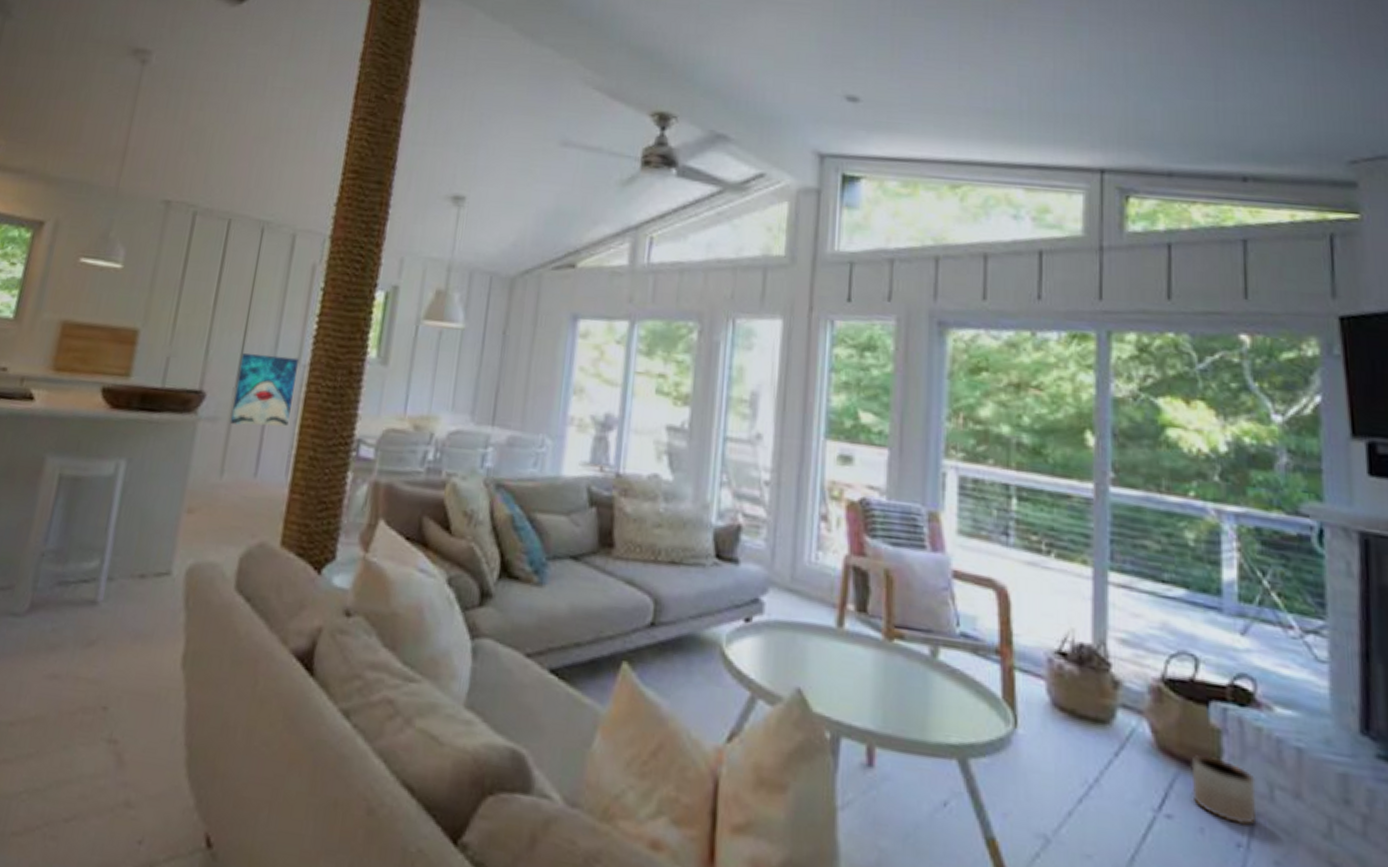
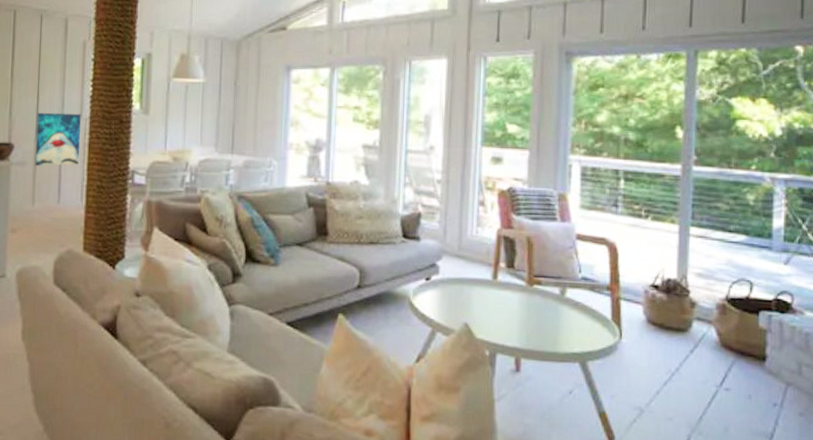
planter: present [1191,755,1257,826] -> none [744,348,789,392]

